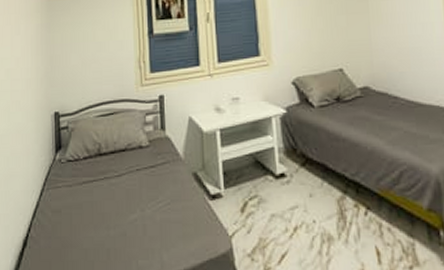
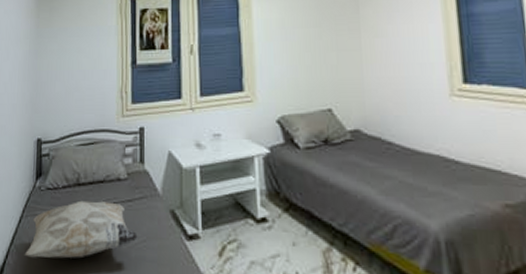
decorative pillow: none [47,169,162,229] -> present [24,200,138,259]

